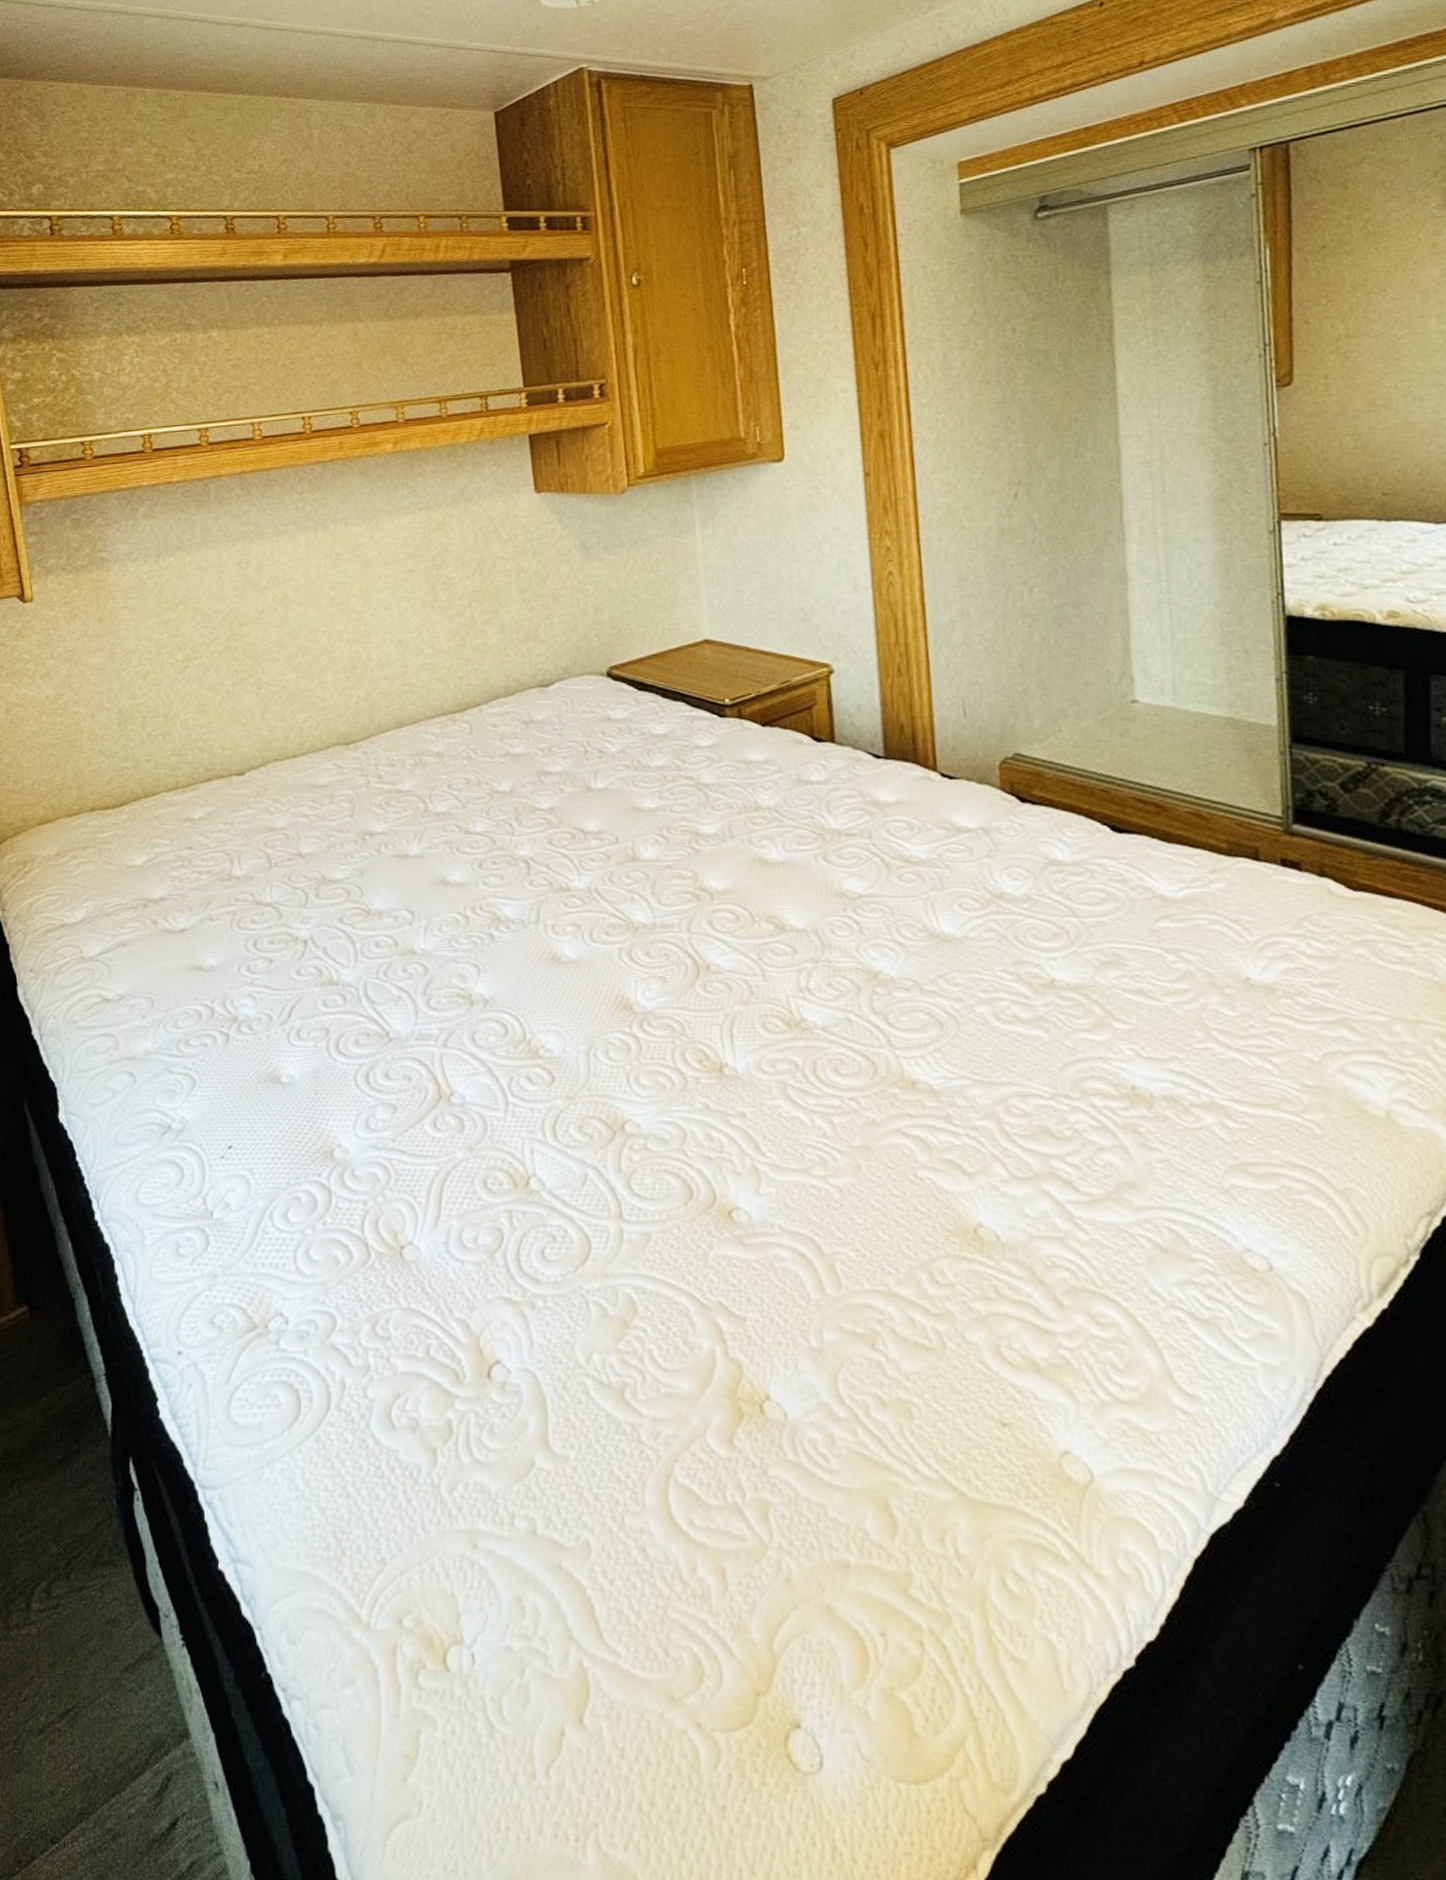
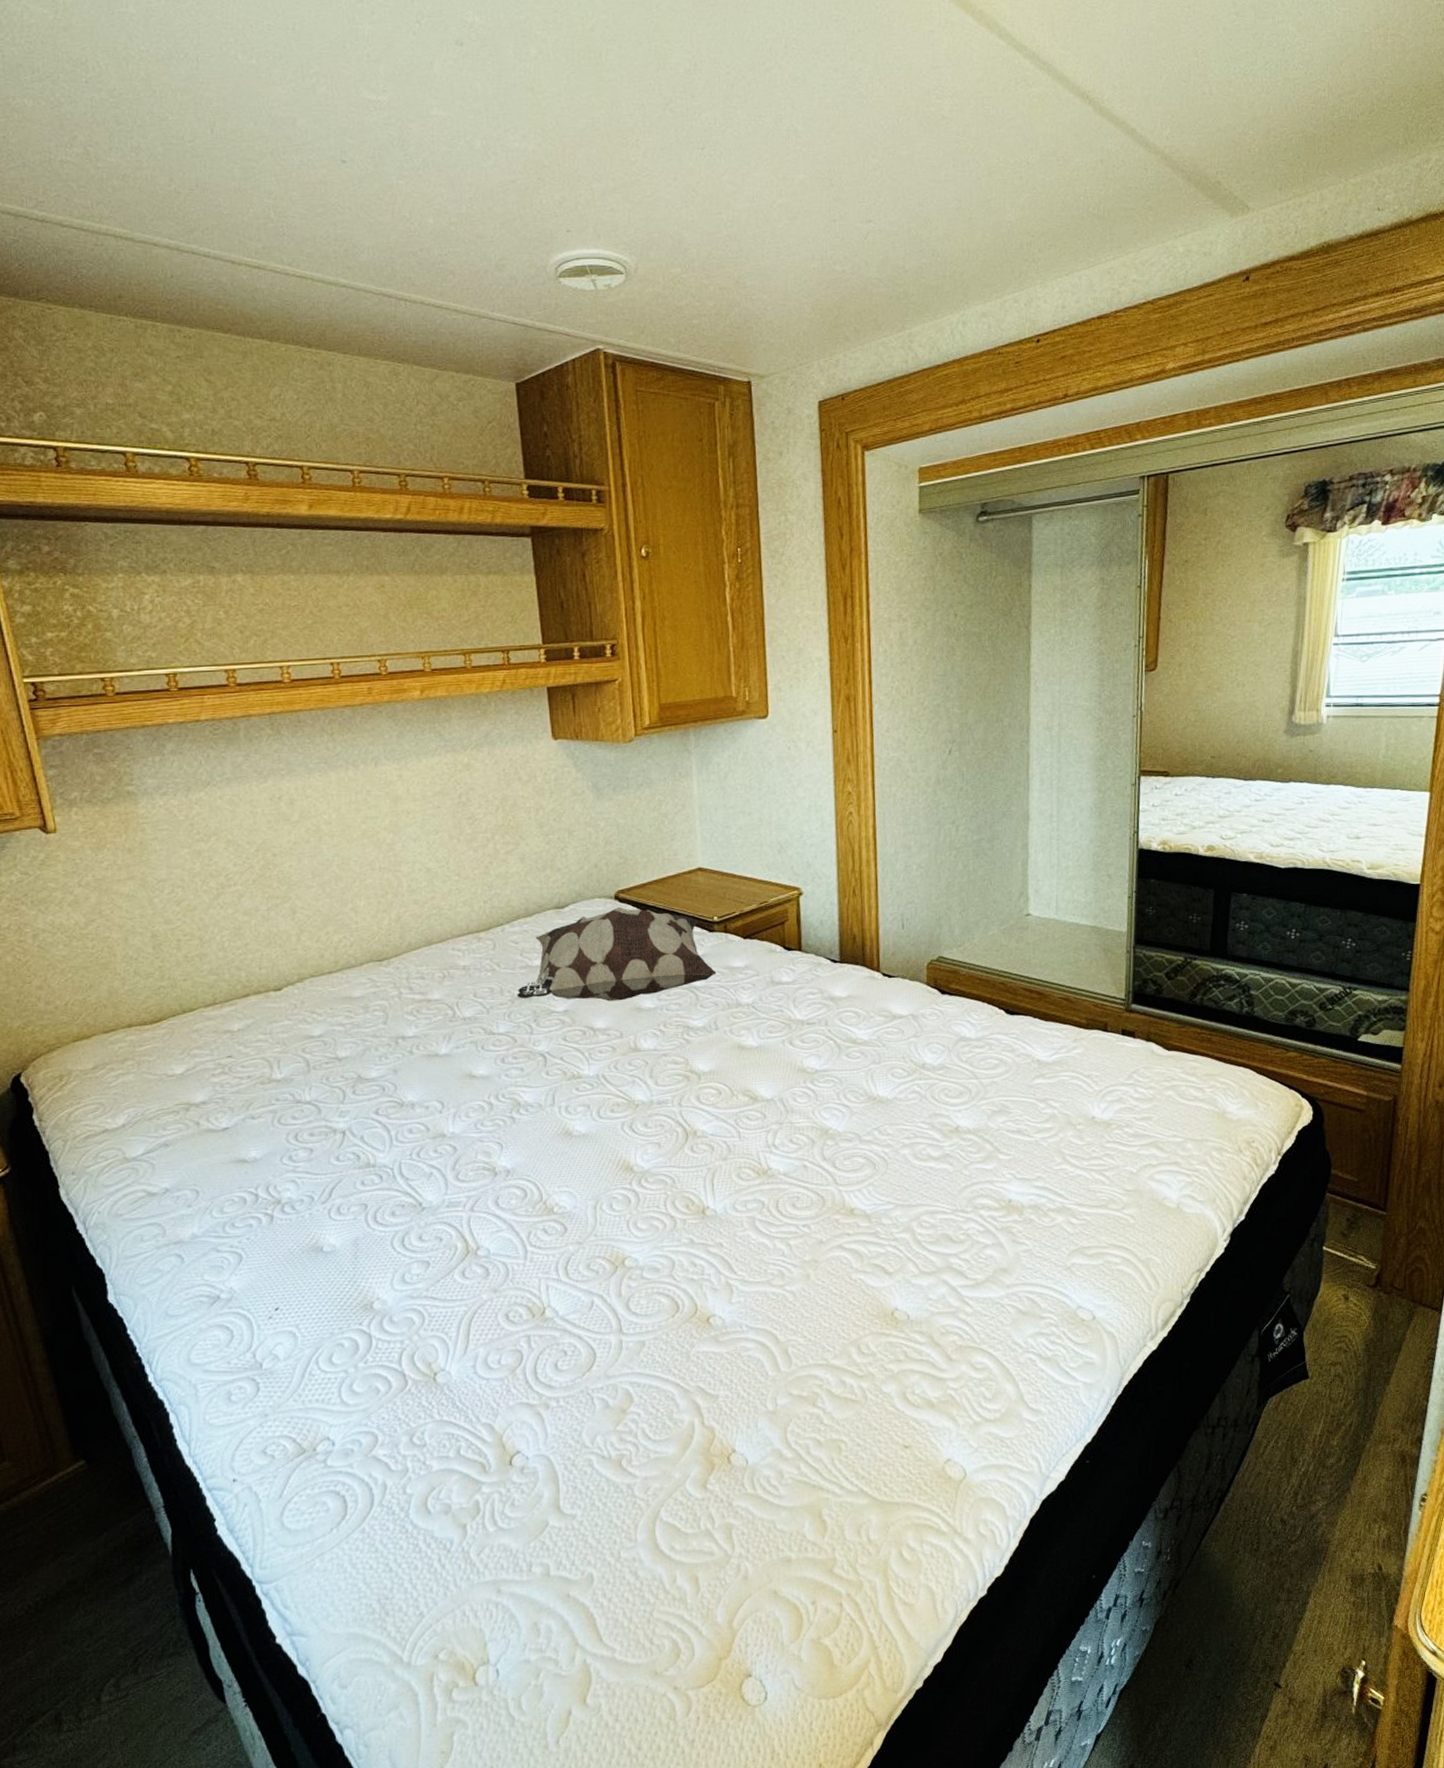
decorative pillow: none [496,686,730,799] -> present [517,907,716,1002]

